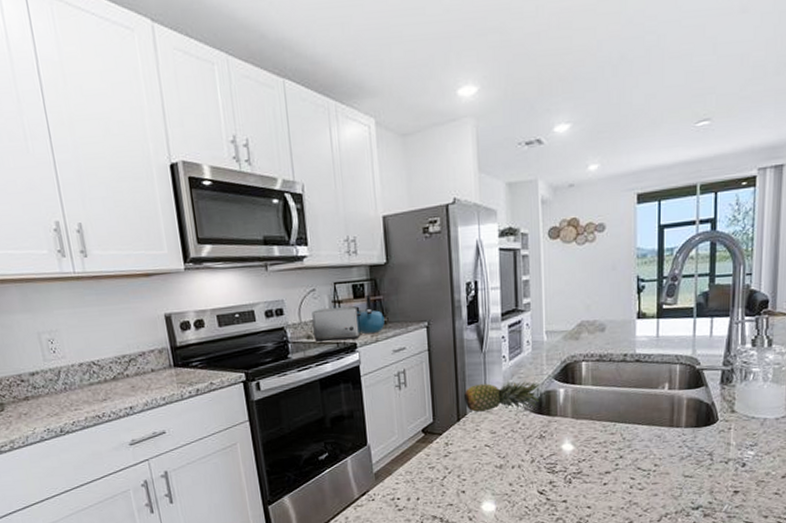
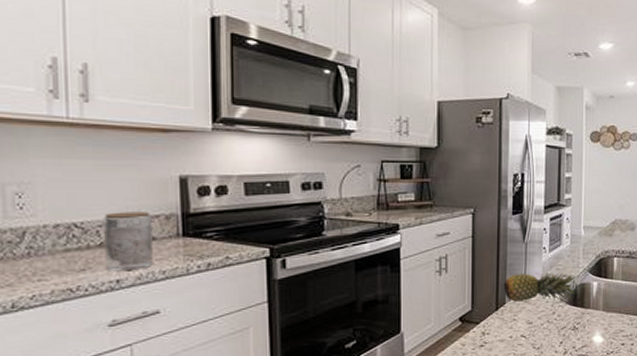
jar: none [113,347,155,400] -> present [104,212,153,272]
toaster: present [312,306,362,343] -> none [354,185,408,221]
kettle: present [359,294,385,334] -> none [405,176,431,215]

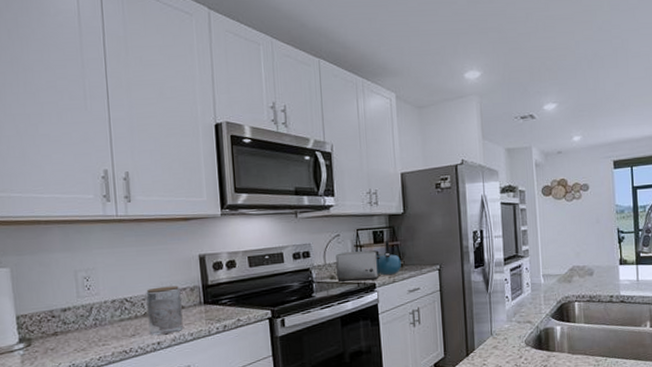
toaster: none [354,185,408,221] -> present [336,250,381,283]
kettle: none [405,176,431,215] -> present [378,240,401,275]
fruit: present [504,272,577,302] -> none [472,319,540,348]

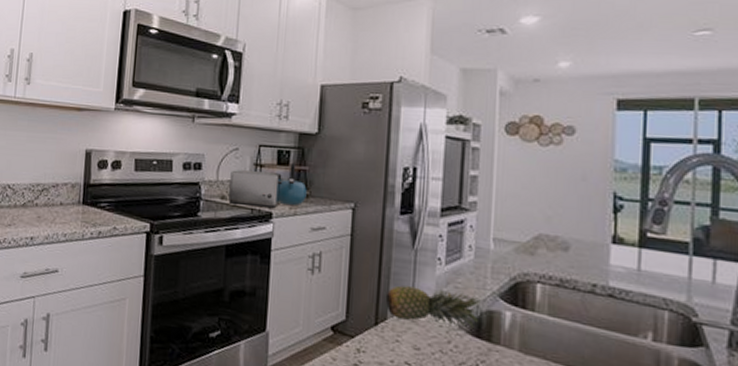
jar: present [146,286,183,336] -> none [24,178,62,231]
fruit: none [472,319,540,348] -> present [386,285,482,329]

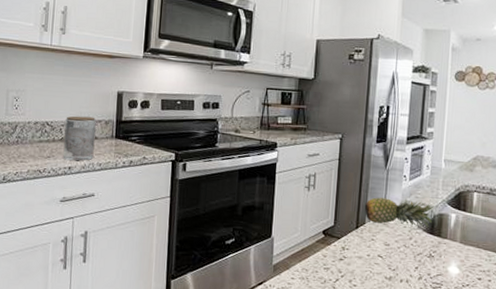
jar: none [24,178,62,231] -> present [63,116,96,161]
toaster: present [228,169,283,209] -> none [241,107,286,140]
kettle: present [279,162,307,205] -> none [282,102,305,137]

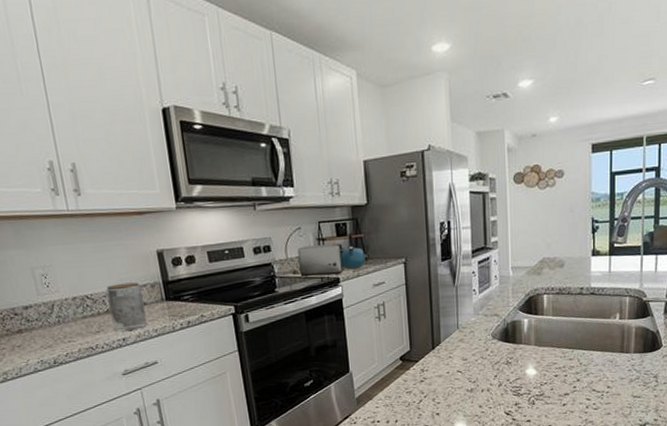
toaster: none [241,107,286,140] -> present [297,244,345,278]
kettle: none [282,102,305,137] -> present [342,232,366,269]
fruit: present [365,197,435,228] -> none [439,312,507,341]

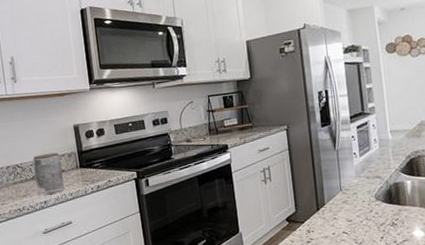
toaster: present [297,244,345,278] -> none [190,114,232,145]
kettle: present [342,232,366,269] -> none [229,104,251,137]

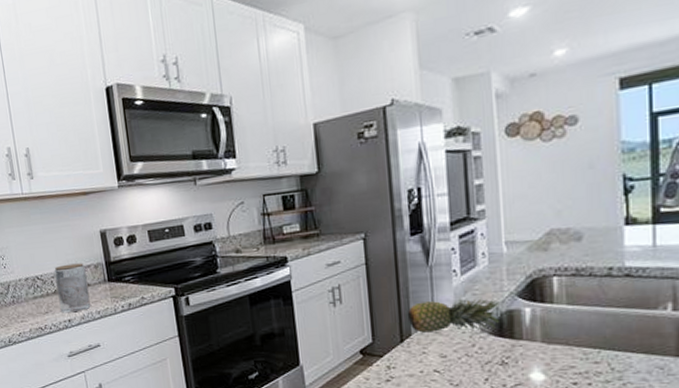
fruit: none [322,174,390,203] -> present [408,298,501,333]

